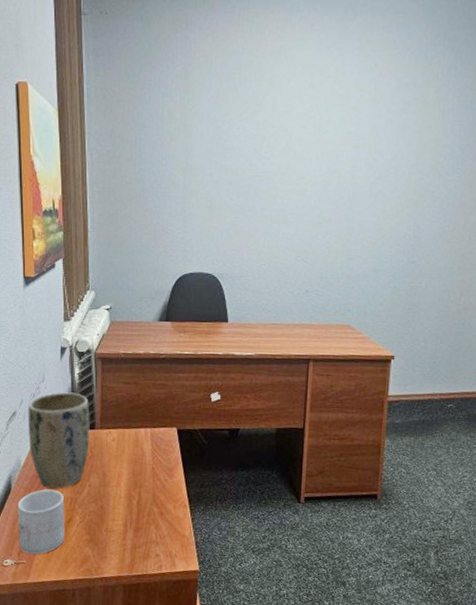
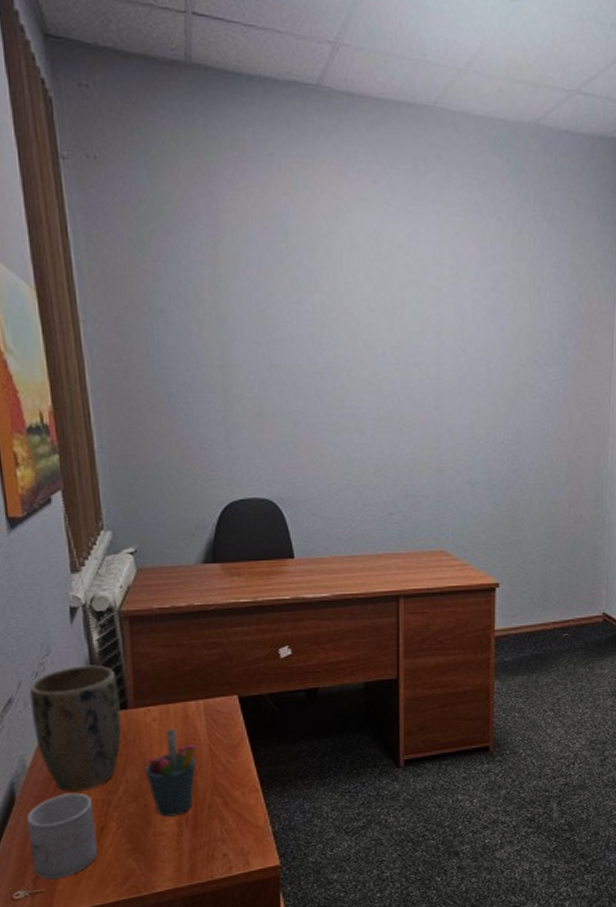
pen holder: none [103,449,142,518] -> present [144,729,197,817]

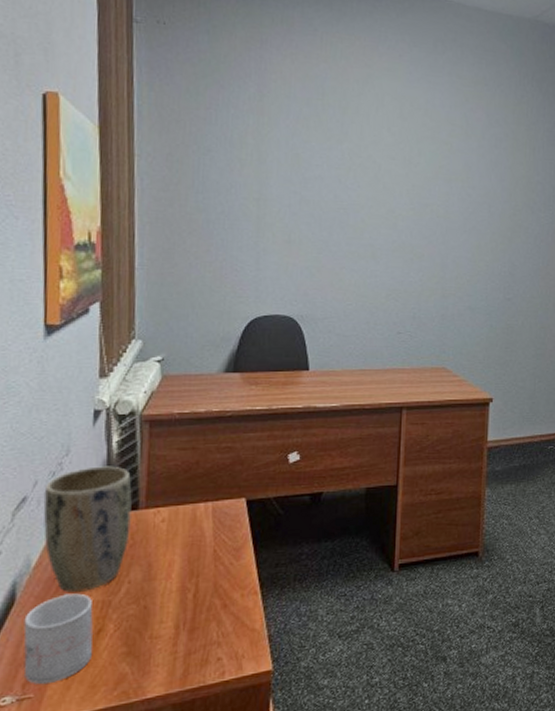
pen holder: present [144,729,197,817] -> none [148,530,201,619]

